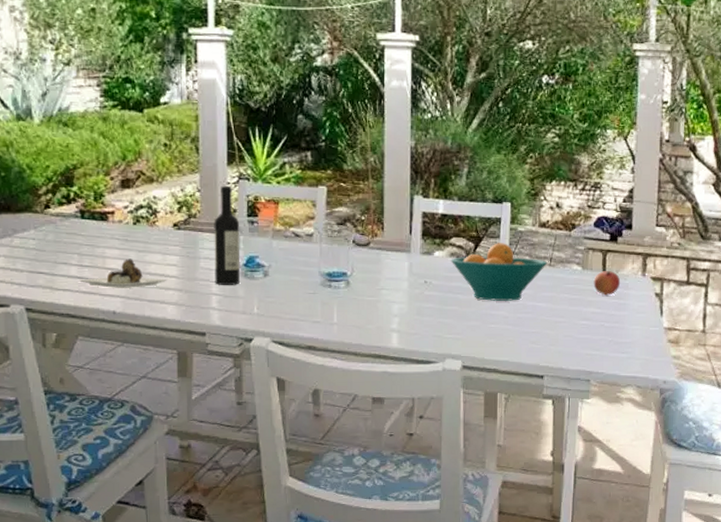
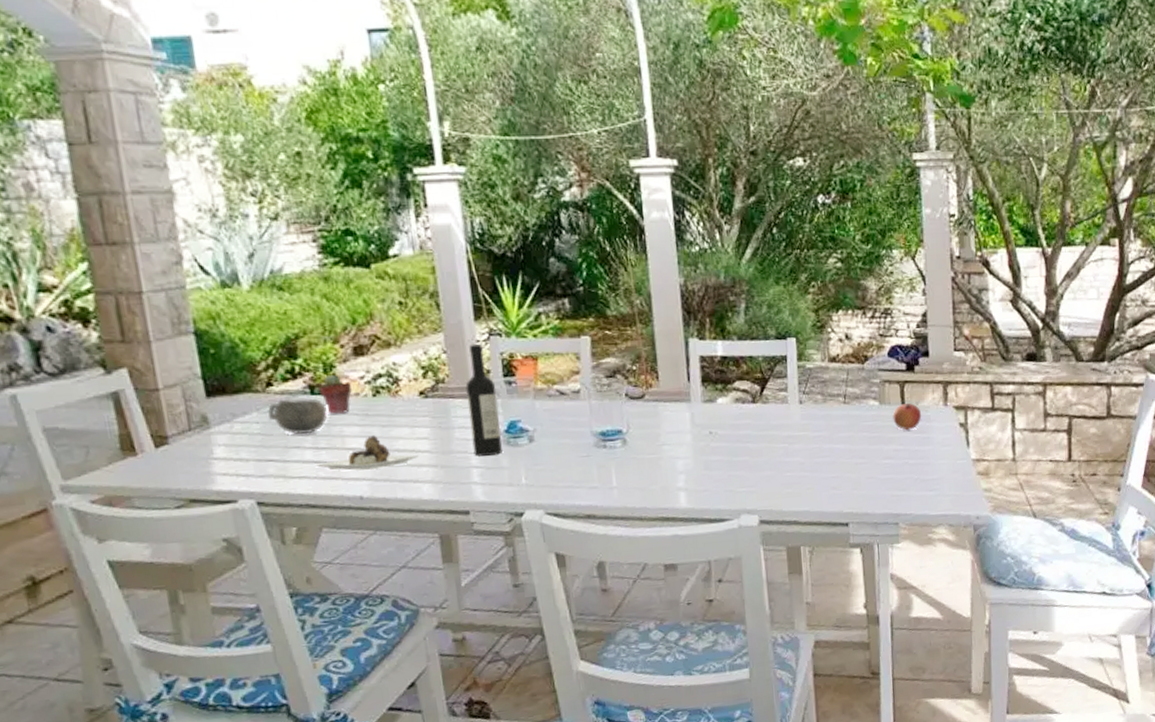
decorative bowl: none [43,220,93,253] -> present [267,398,328,435]
potted succulent: none [89,203,116,237] -> present [319,375,352,414]
fruit bowl: present [451,243,548,301] -> none [736,382,842,448]

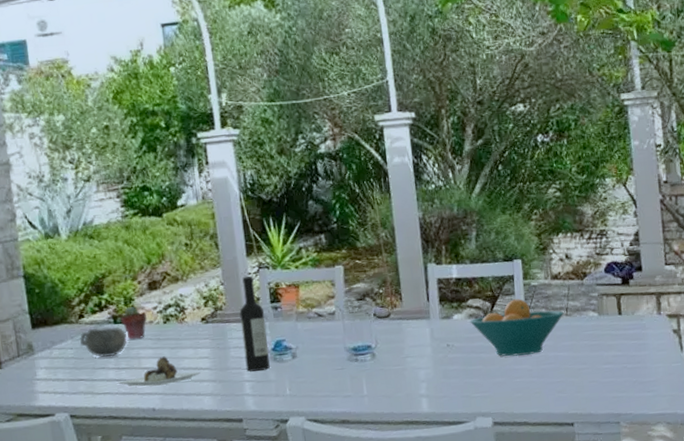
fruit bowl: none [736,382,842,448] -> present [470,299,564,357]
pomegranate: present [893,402,922,430] -> none [611,313,638,338]

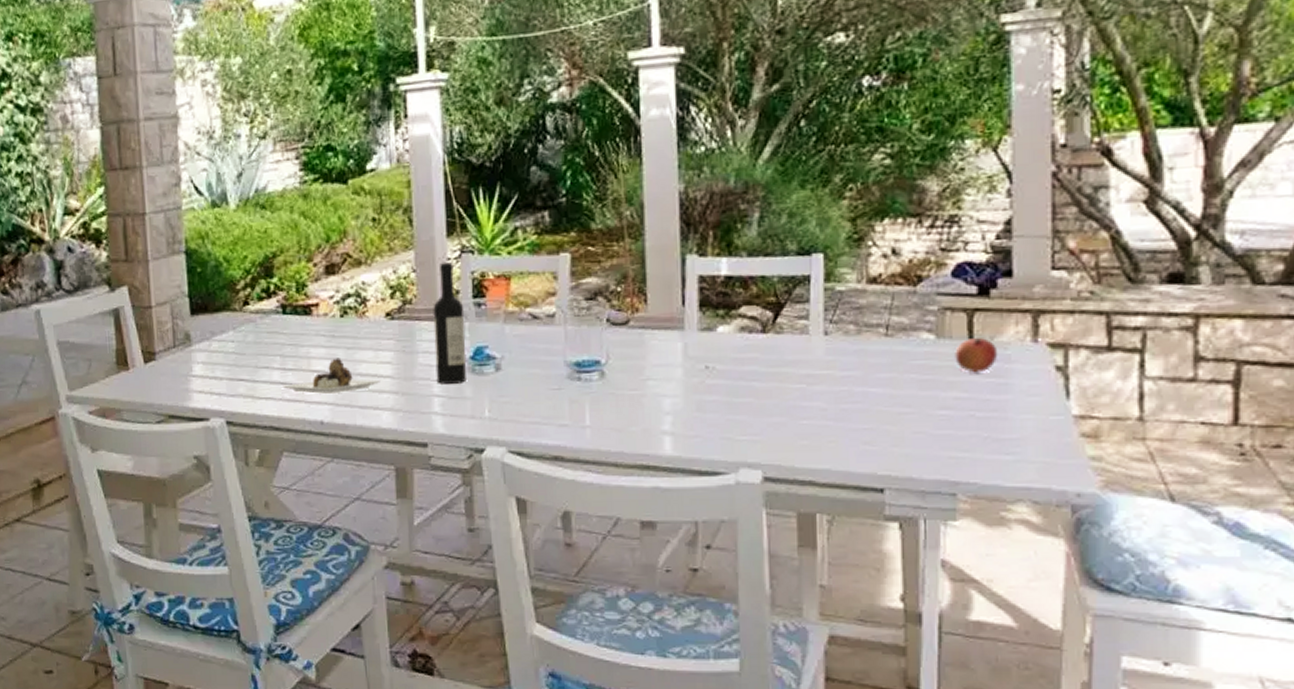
decorative bowl: present [79,327,128,358] -> none [242,318,297,355]
potted succulent: present [121,307,147,340] -> none [291,294,321,335]
fruit bowl: present [470,299,564,357] -> none [740,308,883,389]
pomegranate: none [611,313,638,338] -> present [955,337,998,373]

